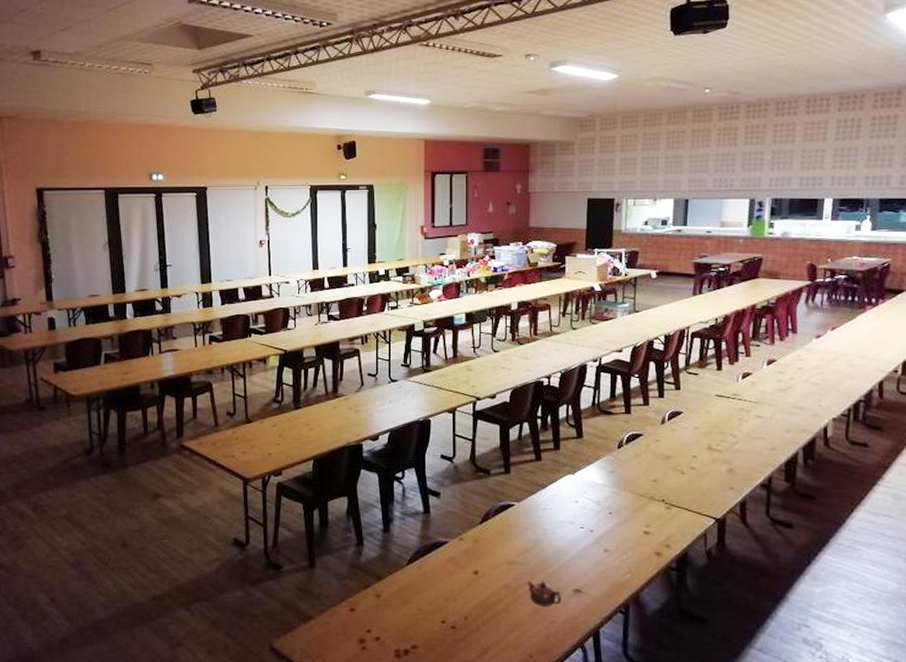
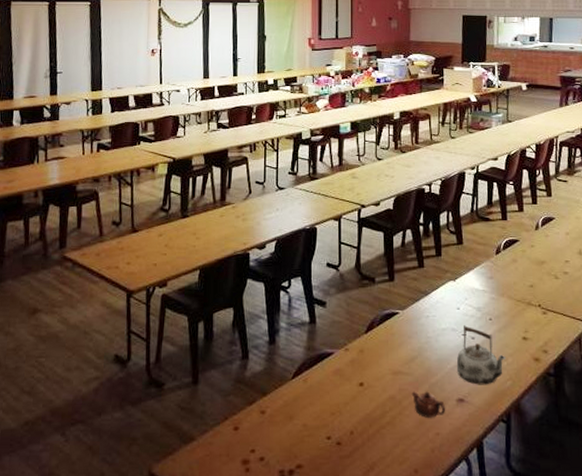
kettle: none [573,518,626,577] -> present [456,325,506,385]

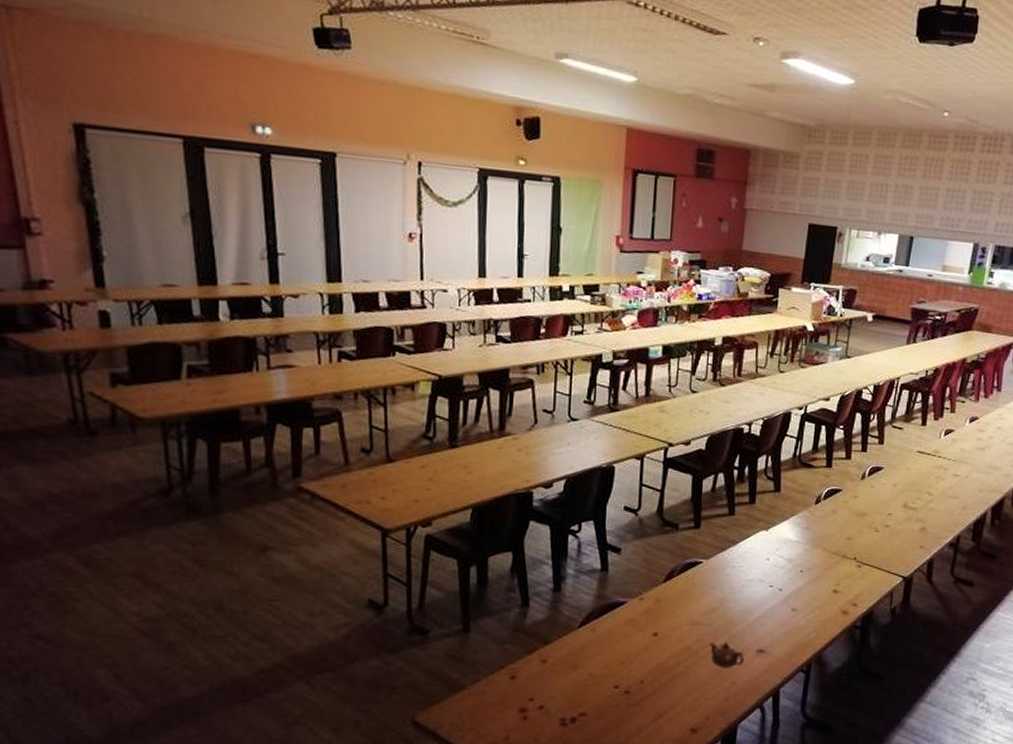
kettle: present [456,325,506,385] -> none [759,577,814,637]

